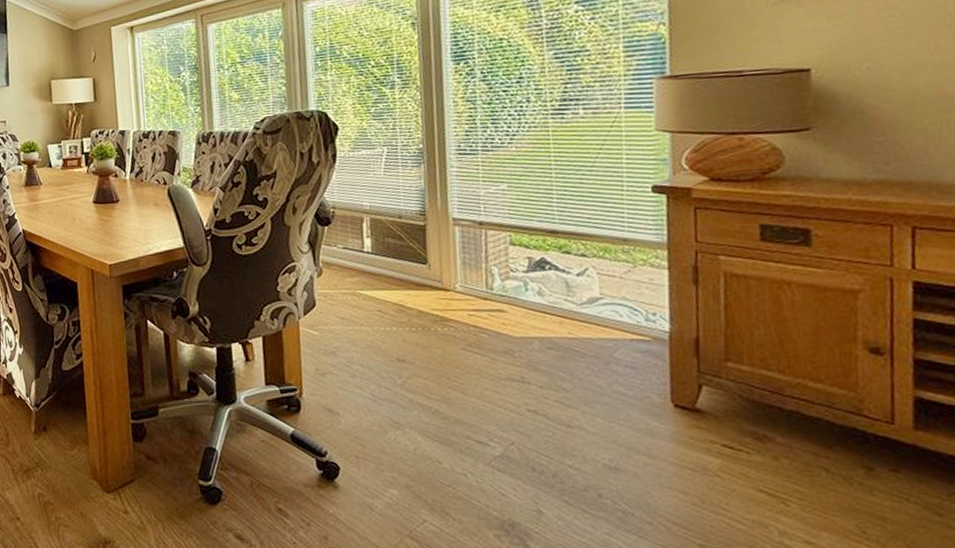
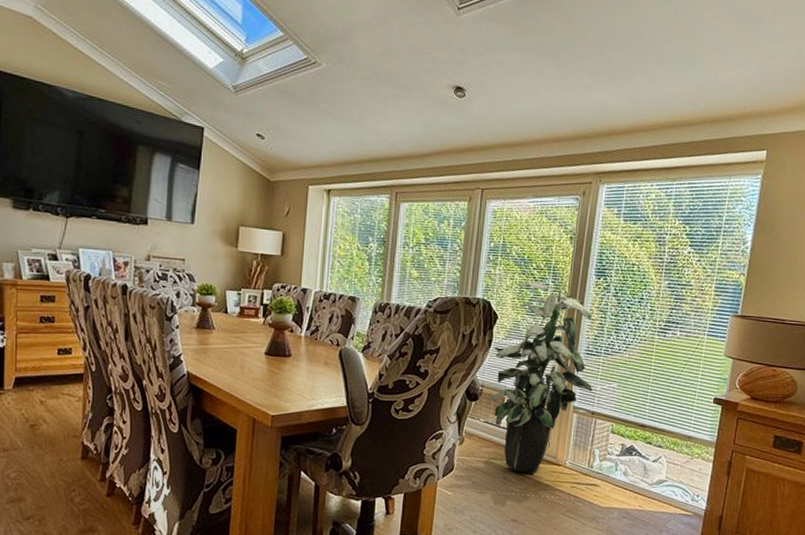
indoor plant: none [340,81,475,303] -> present [489,282,593,473]

